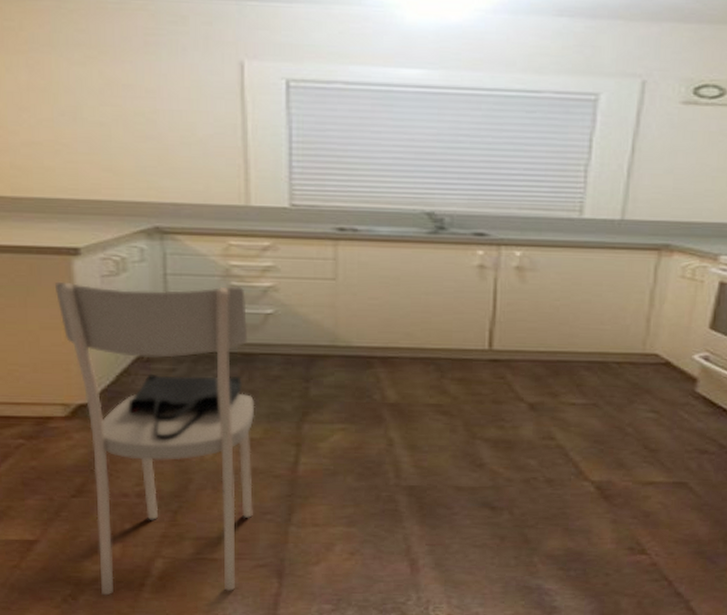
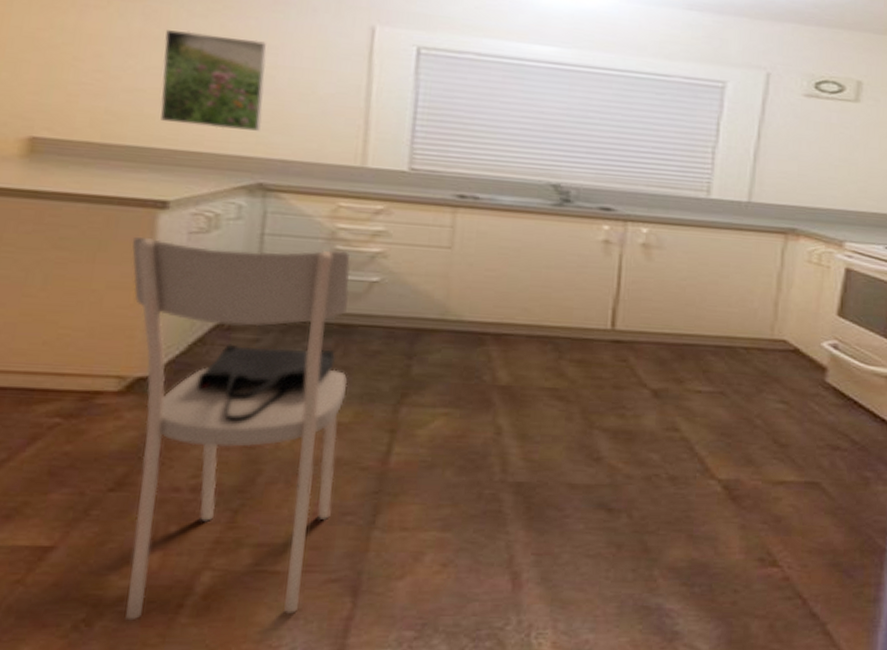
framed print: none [51,80,151,178] -> present [160,30,267,132]

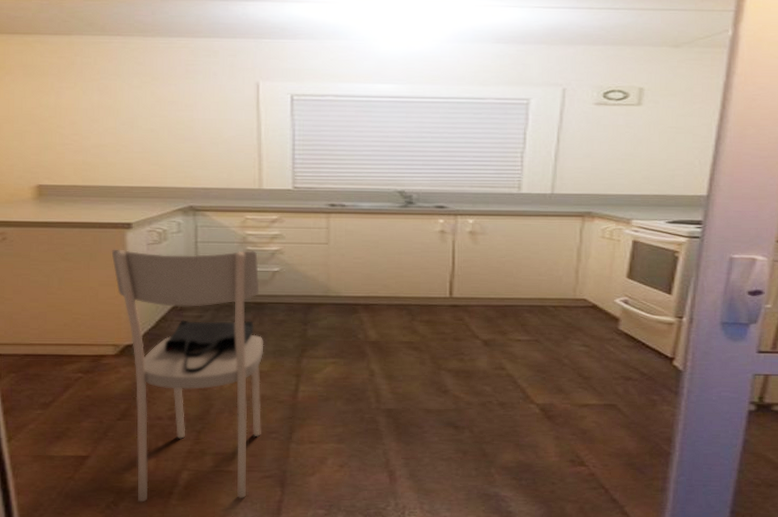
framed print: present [160,30,267,132] -> none [116,99,188,169]

